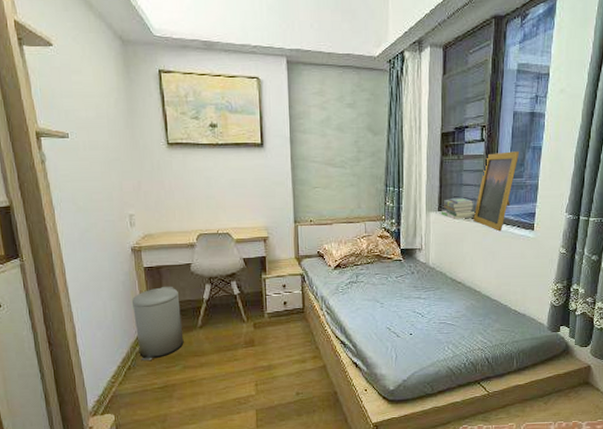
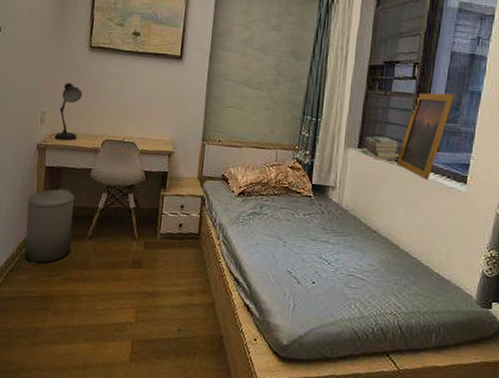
desk lamp: none [147,183,171,241] -> present [55,83,82,141]

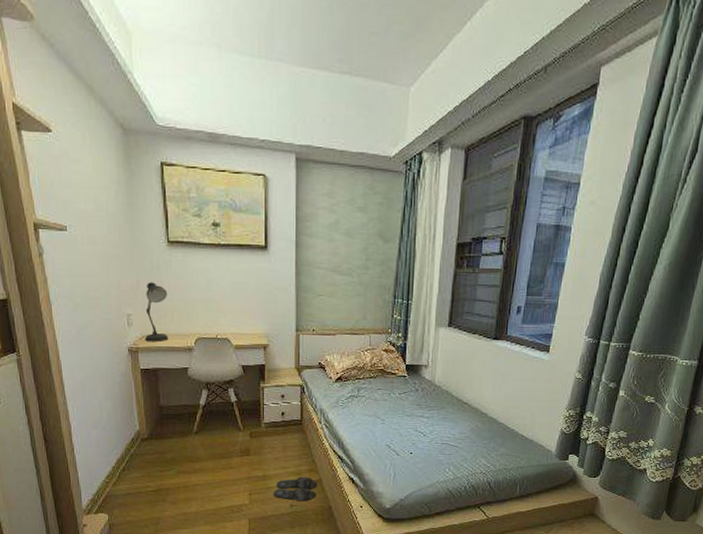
pedal bin: present [24,188,74,266] -> none [127,389,179,463]
slippers: none [162,297,210,326] -> present [274,476,318,501]
books: present [360,136,400,161] -> none [450,313,488,337]
picture frame: present [396,92,456,180] -> none [485,267,541,352]

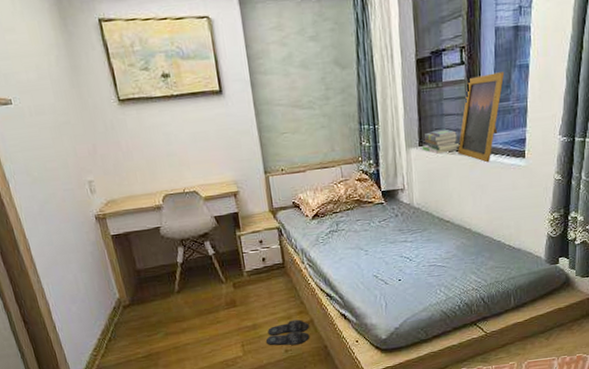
desk lamp: present [145,282,169,342] -> none [104,144,135,207]
books: none [450,313,488,337] -> present [421,128,460,154]
picture frame: none [485,267,541,352] -> present [458,72,505,163]

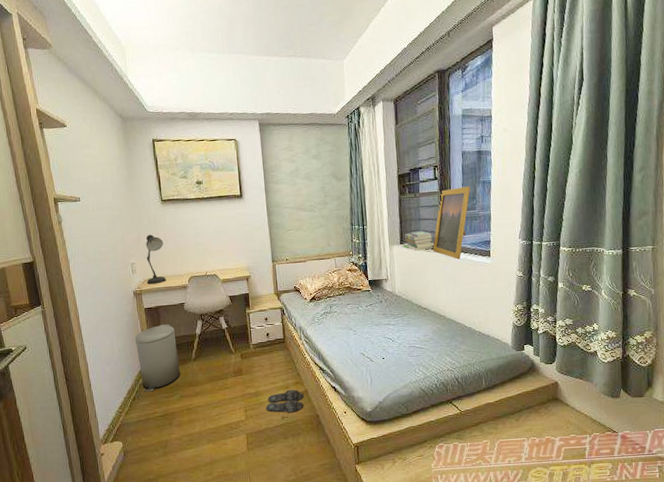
pedal bin: none [103,252,163,331] -> present [134,323,181,392]
desk lamp: none [104,144,135,207] -> present [146,235,166,285]

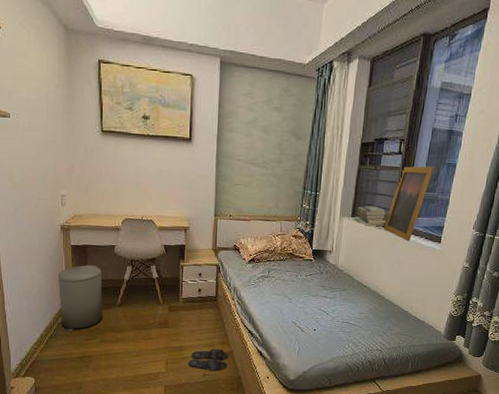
desk lamp: present [146,235,166,285] -> none [77,167,99,222]

